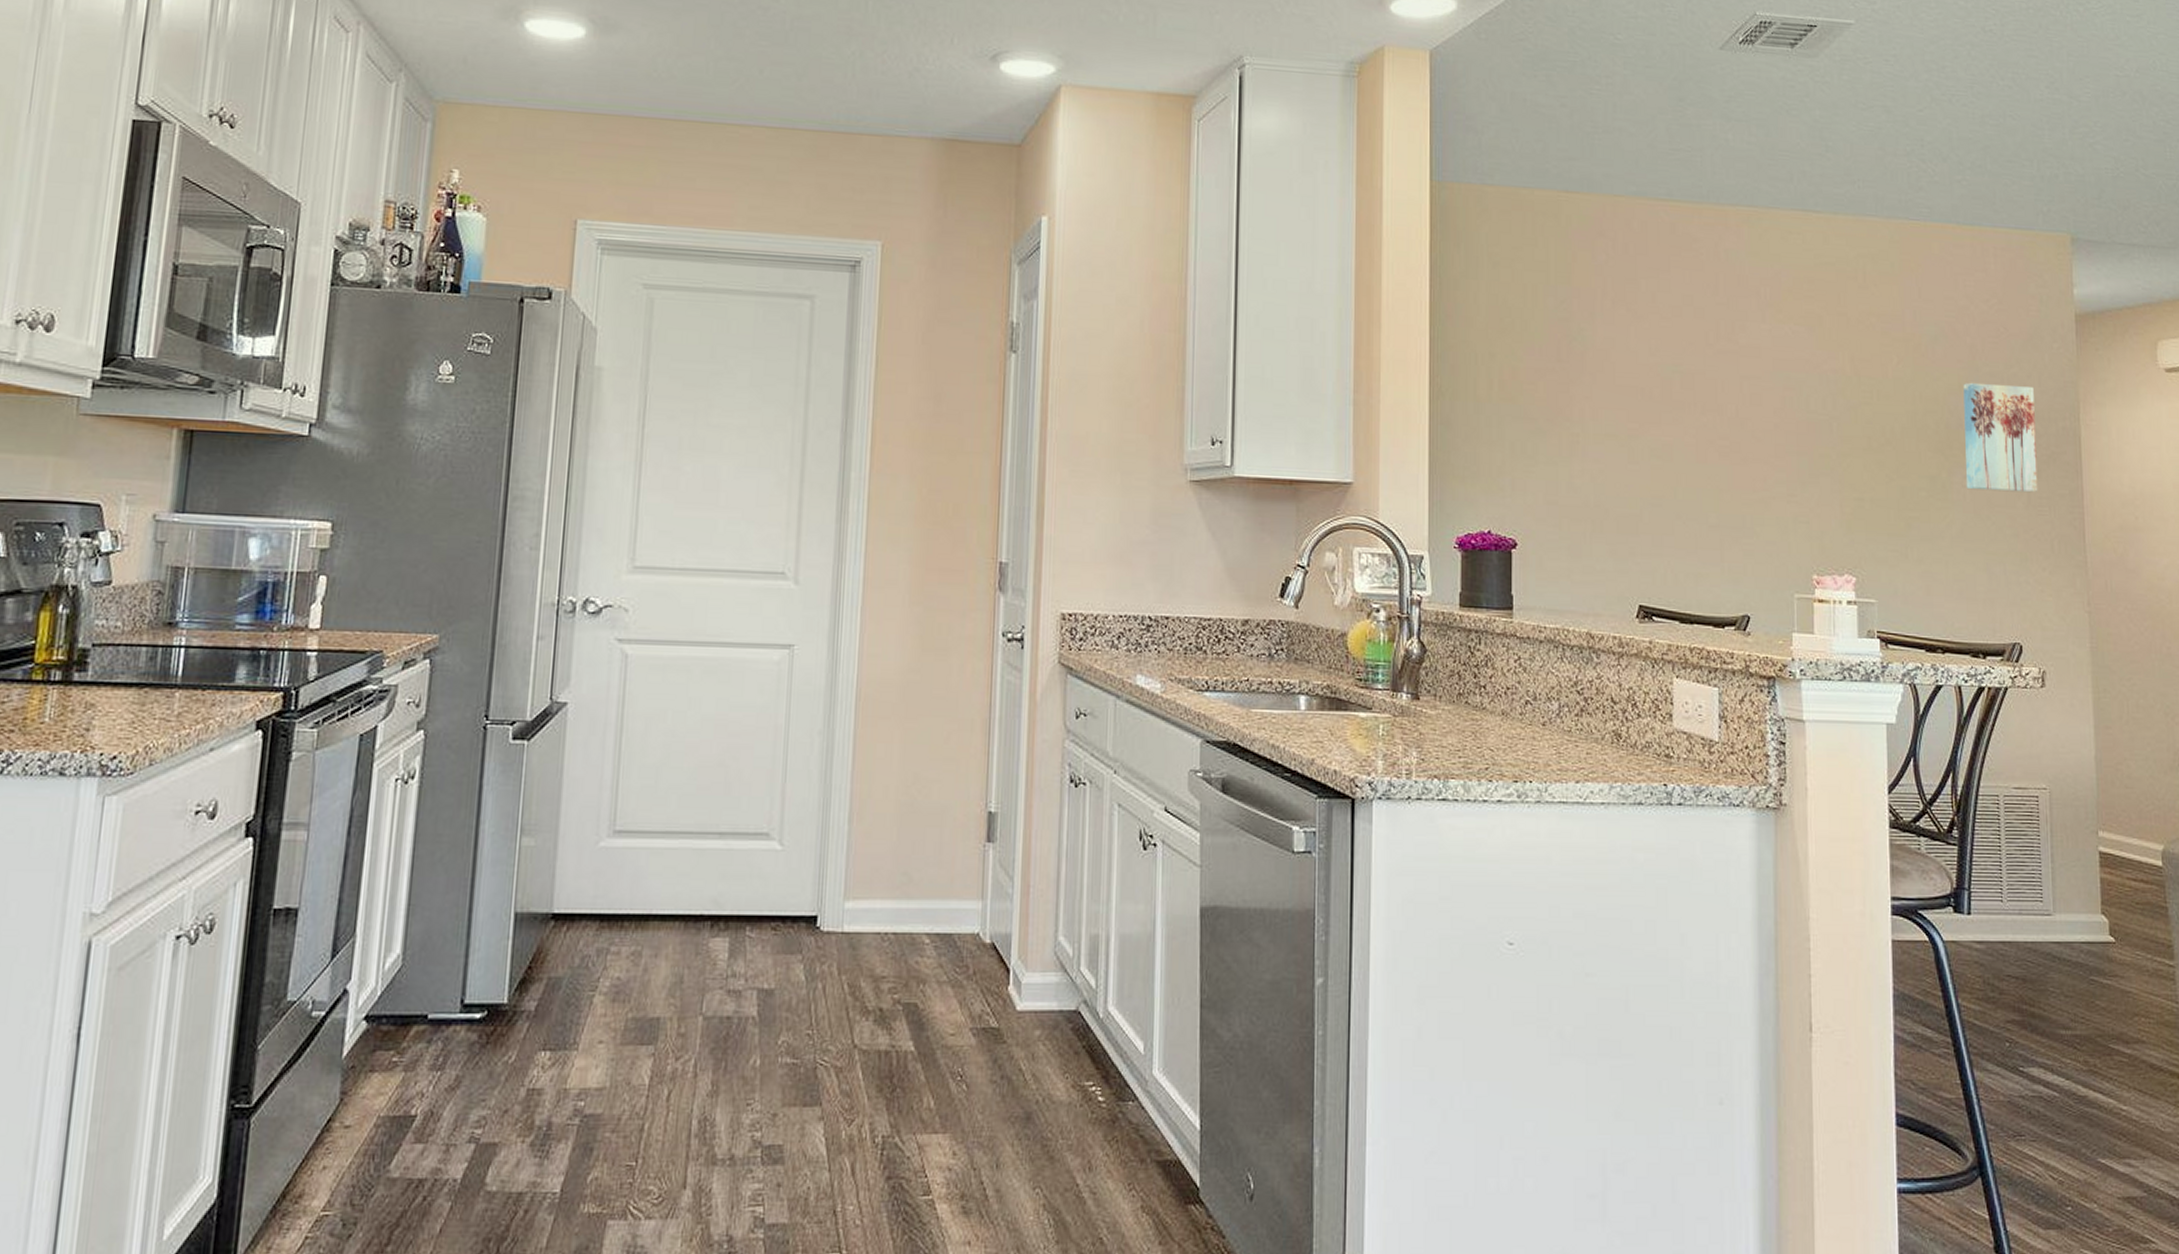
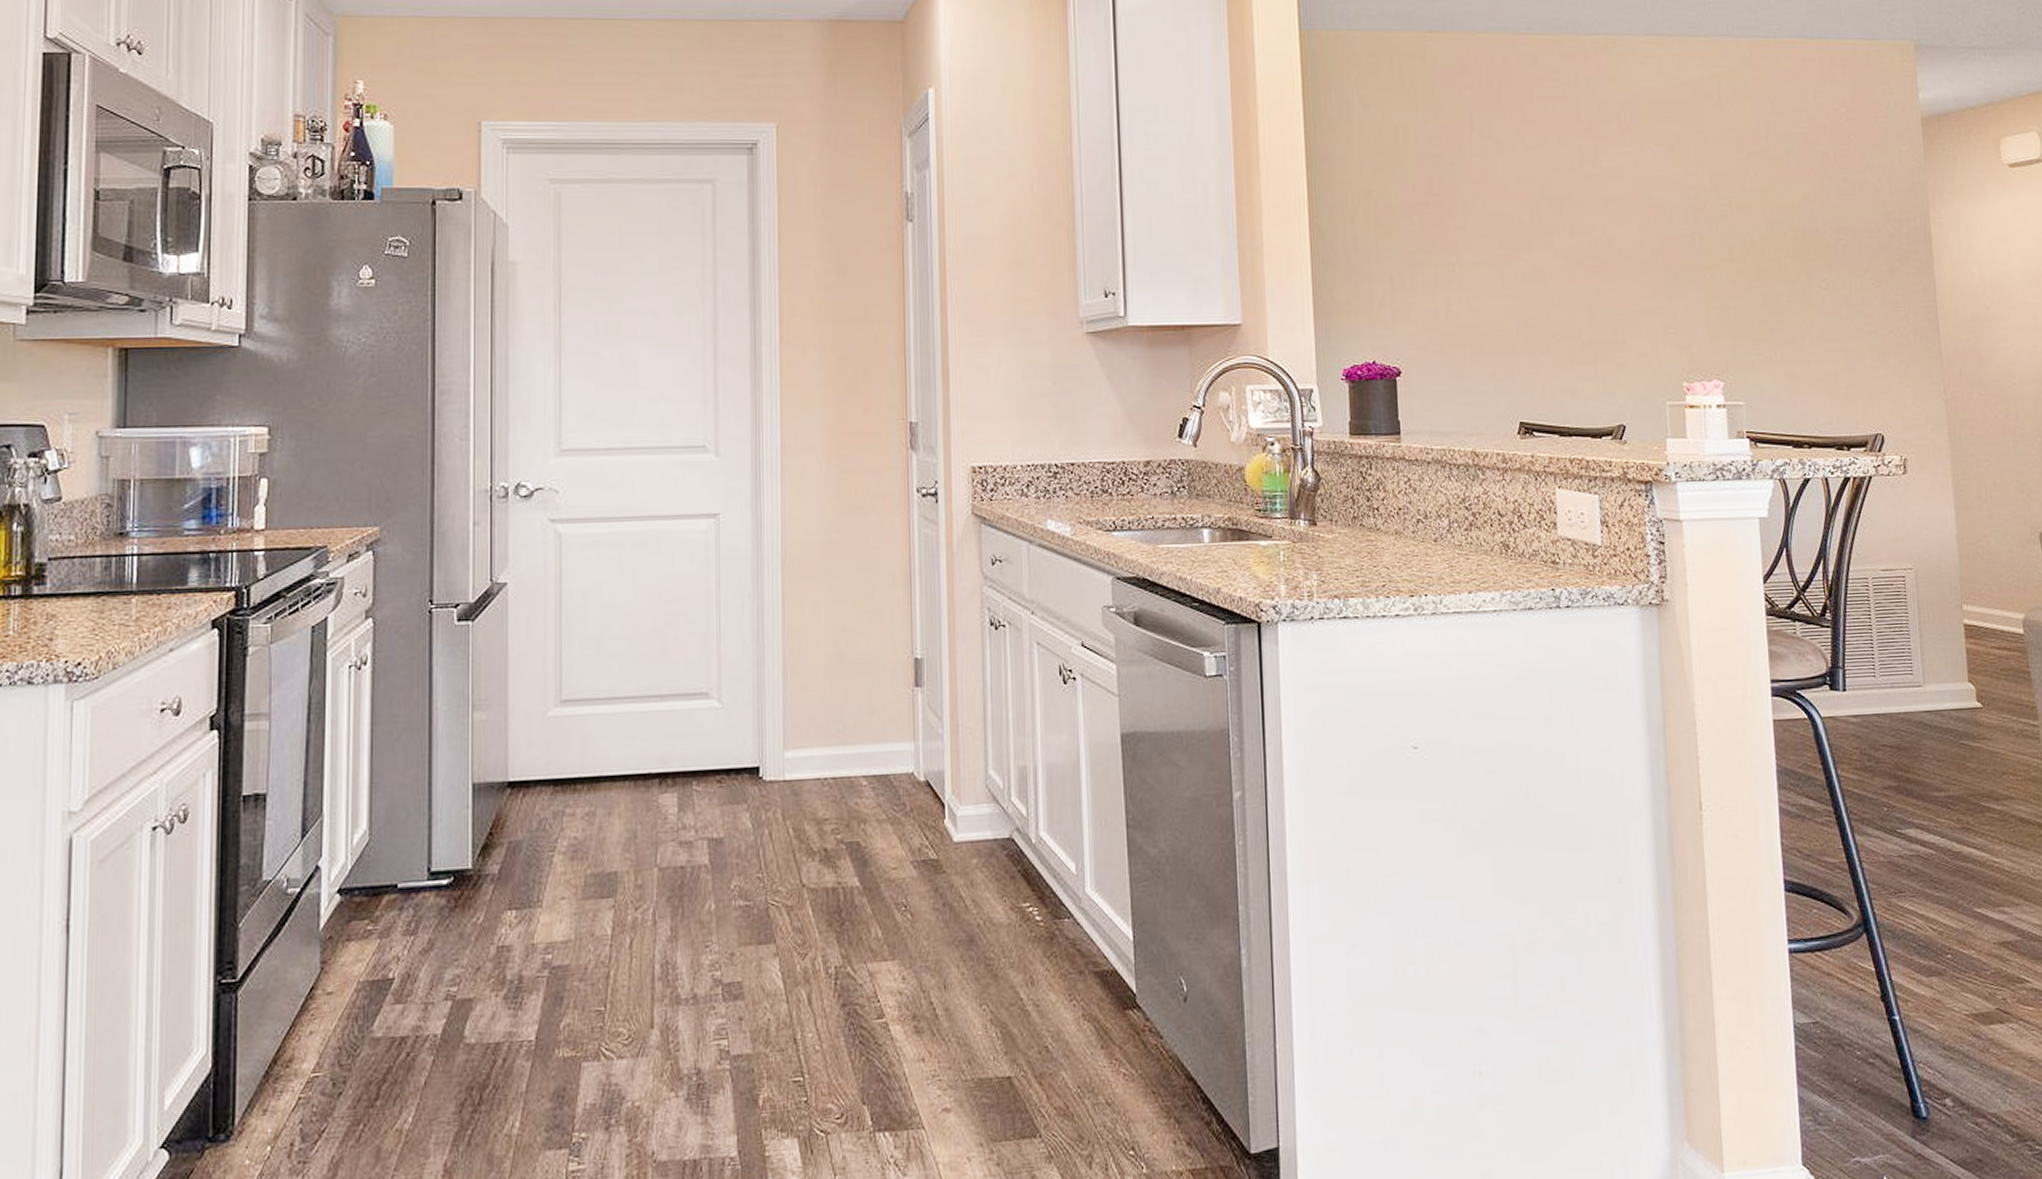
wall art: present [1963,382,2038,493] -> none [1817,189,1893,292]

